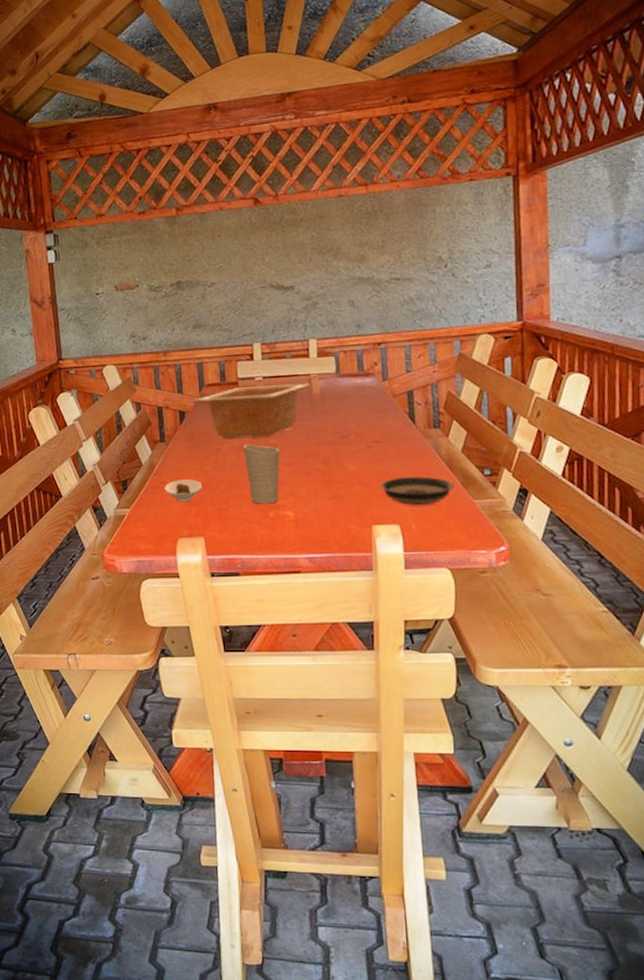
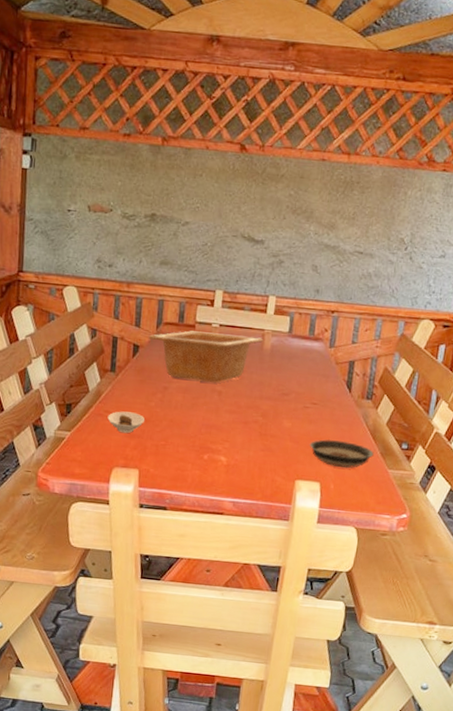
cup: present [243,444,280,504] -> none [189,387,224,447]

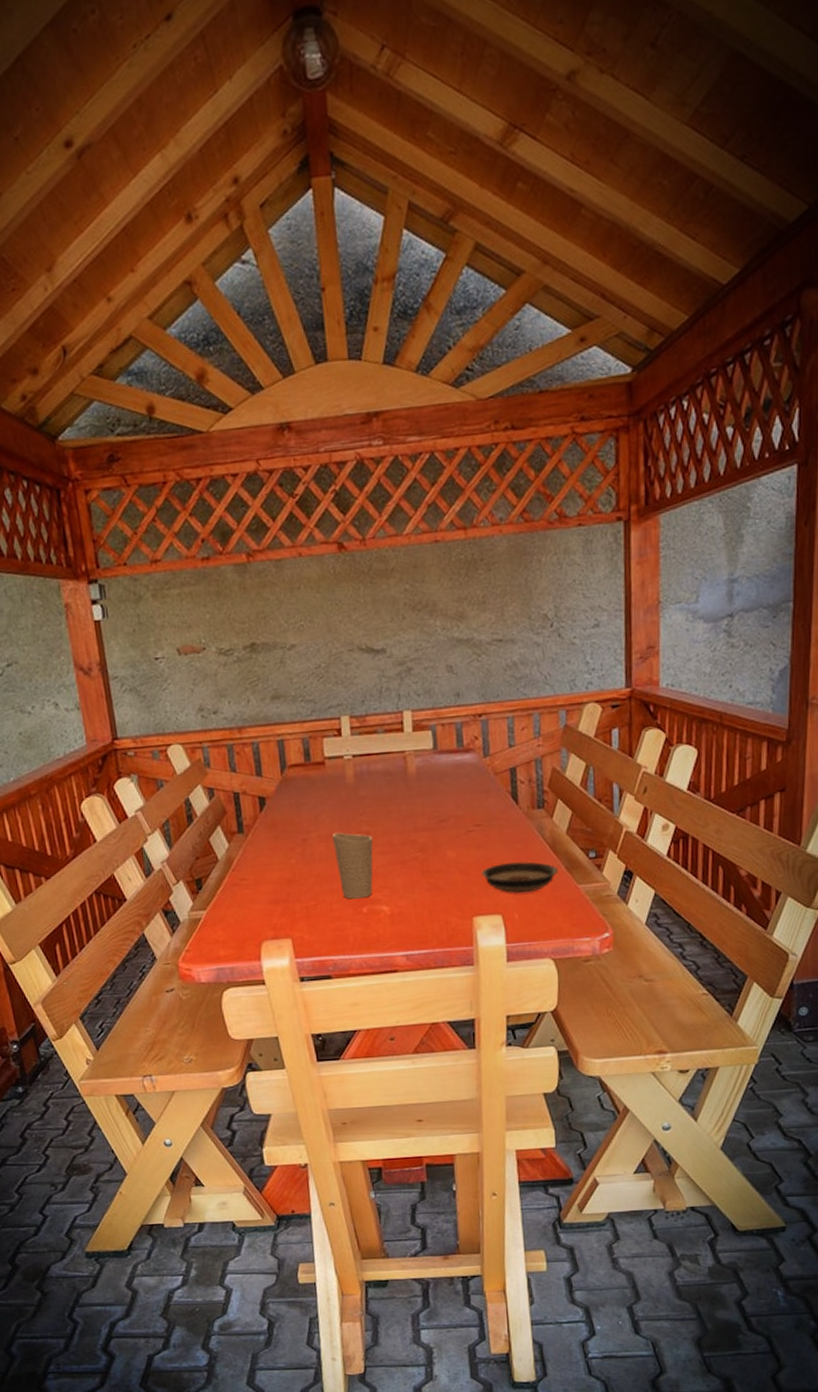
saucer: present [107,411,144,434] -> none [244,874,287,901]
serving bowl: present [148,330,263,383] -> none [273,761,406,826]
cup: none [189,387,224,447] -> present [331,833,373,899]

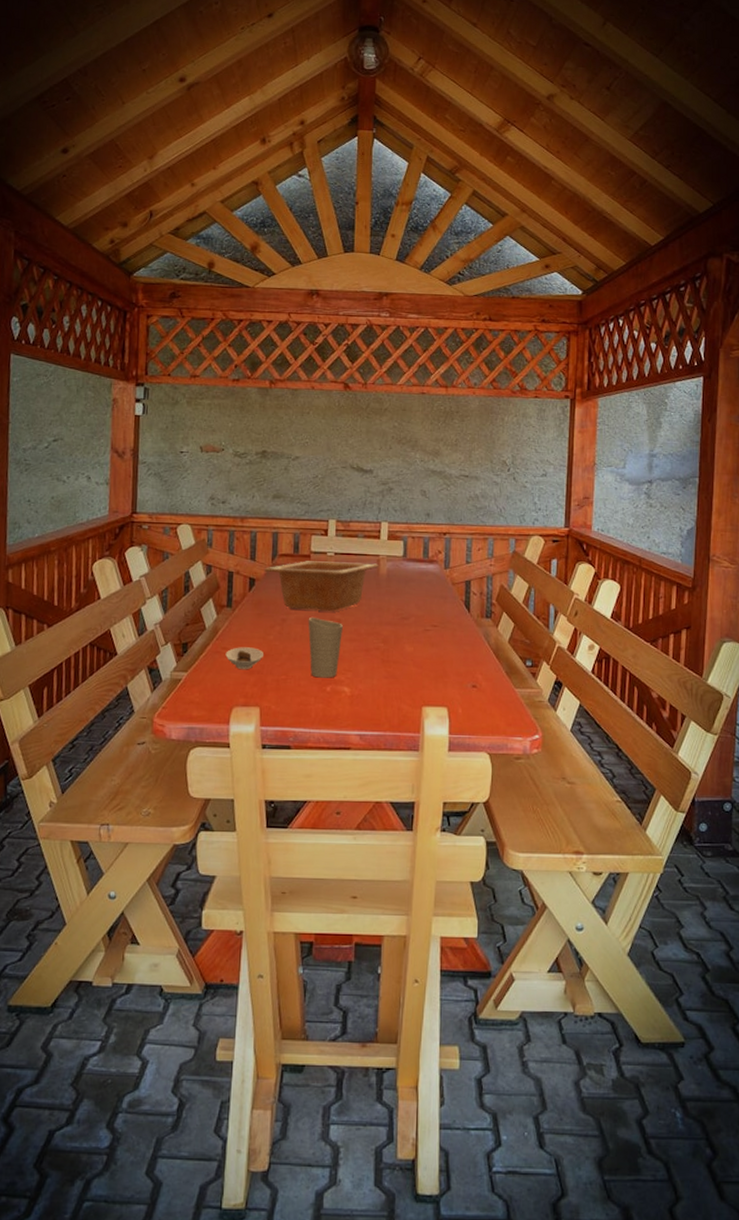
saucer: none [244,874,287,901] -> present [225,647,263,670]
serving bowl: none [273,761,406,826] -> present [264,561,379,611]
saucer: present [481,861,558,894] -> none [433,662,499,691]

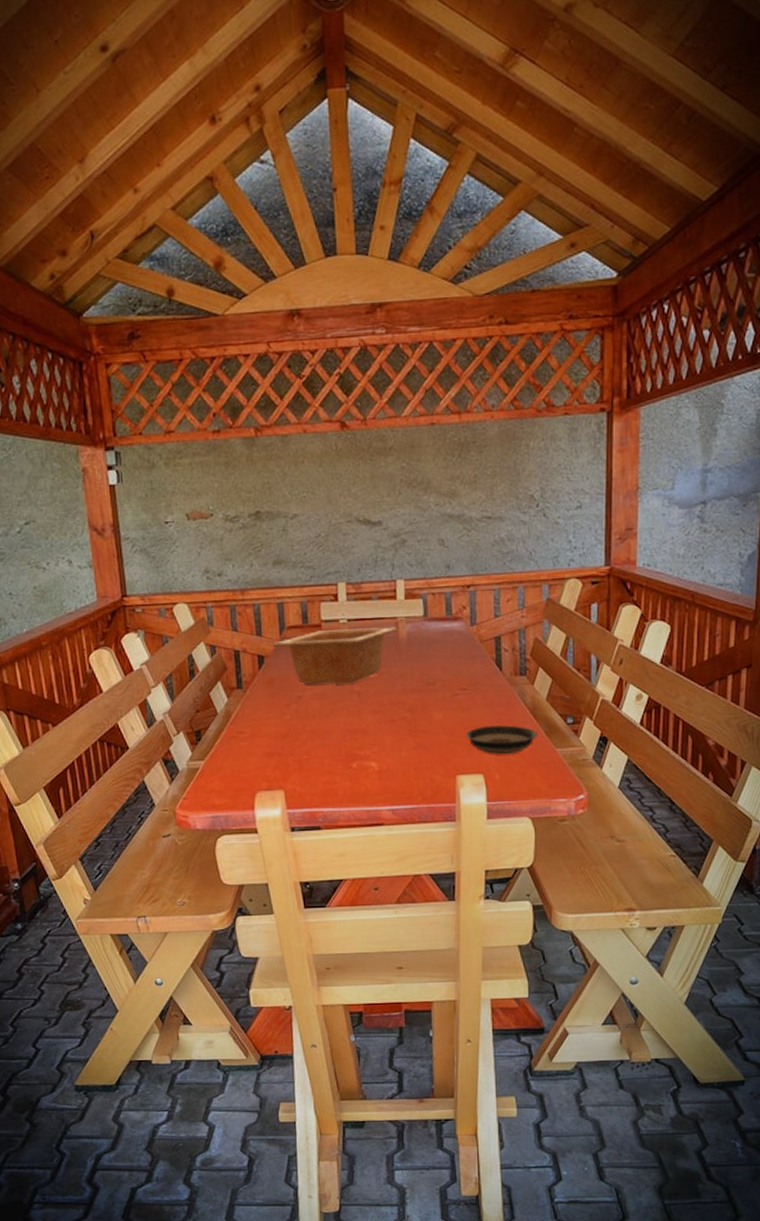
saucer: present [225,647,263,670] -> none [241,729,282,754]
cup: present [308,618,343,678] -> none [325,692,364,755]
saucer: none [433,662,499,691] -> present [465,725,538,755]

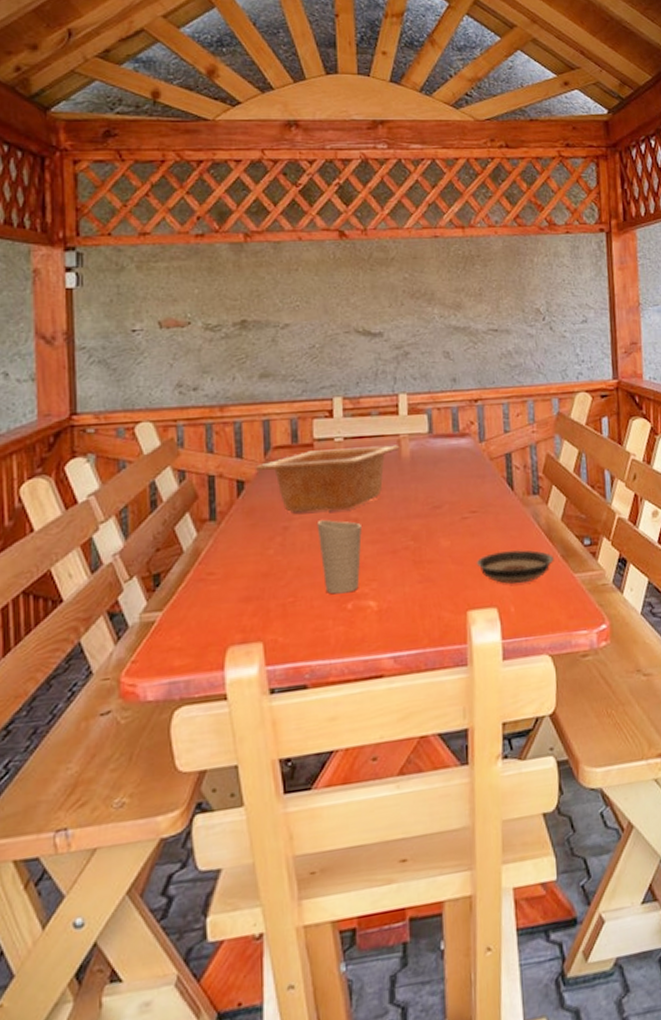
cup: none [325,692,364,755] -> present [316,520,362,594]

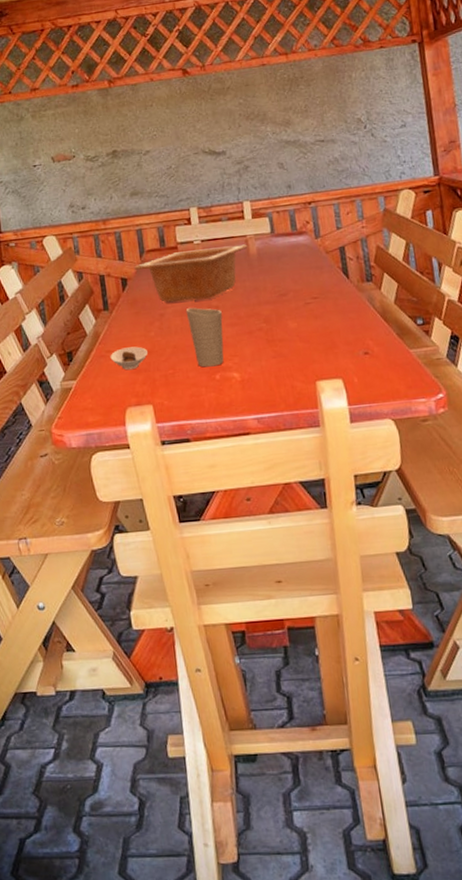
saucer: none [212,567,262,598] -> present [110,346,148,370]
saucer: present [476,550,554,584] -> none [320,329,390,359]

